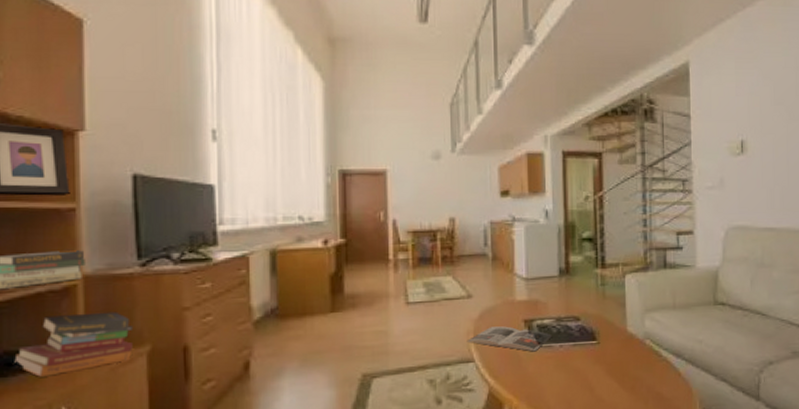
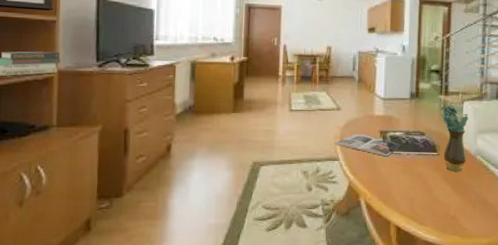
books: present [13,311,134,377] -> none [7,98,91,142]
vase: none [598,277,633,363] -> present [441,102,468,172]

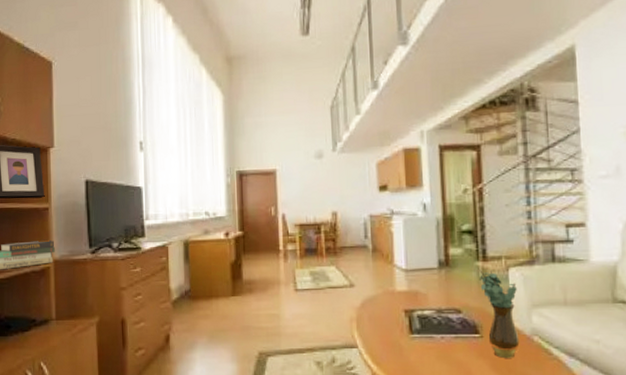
magazine: present [334,134,402,157] -> none [350,315,434,342]

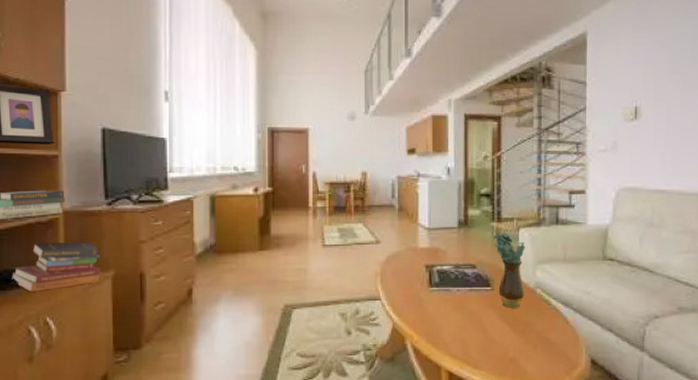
books: none [10,289,87,338] -> present [10,241,102,292]

